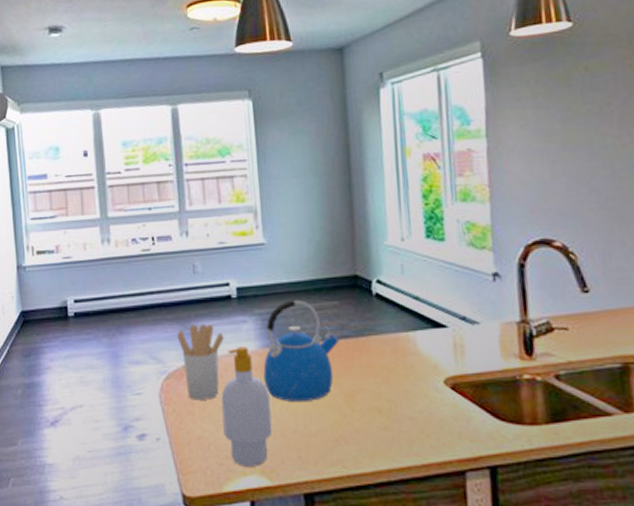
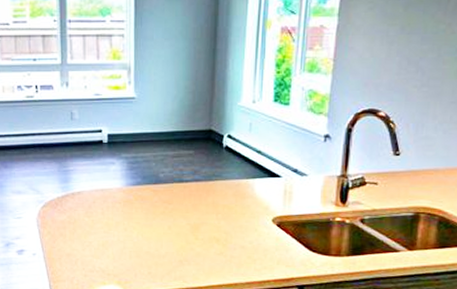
utensil holder: present [177,324,224,400] -> none [54,163,94,225]
soap bottle: present [221,346,273,467] -> none [89,184,129,278]
kettle: present [263,299,340,401] -> none [125,147,191,230]

